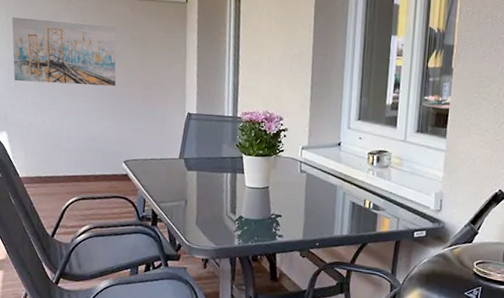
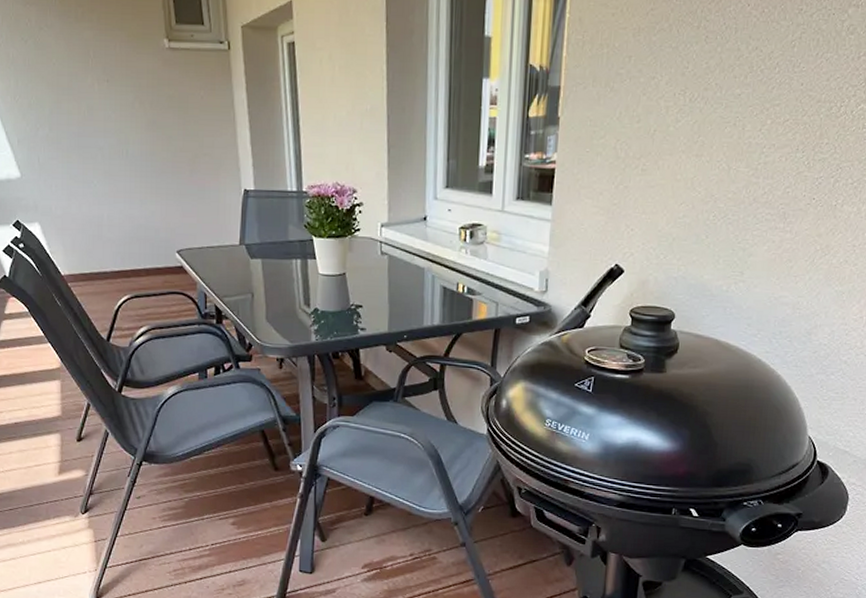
wall art: present [11,17,116,87] -> none [23,80,156,162]

